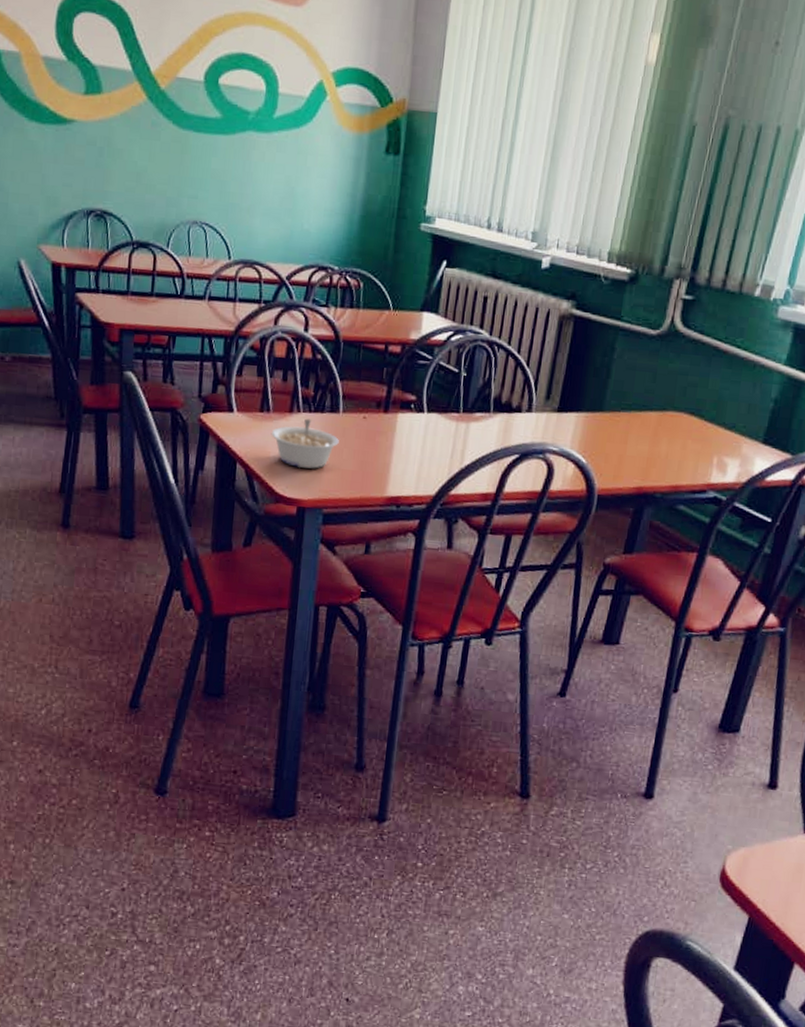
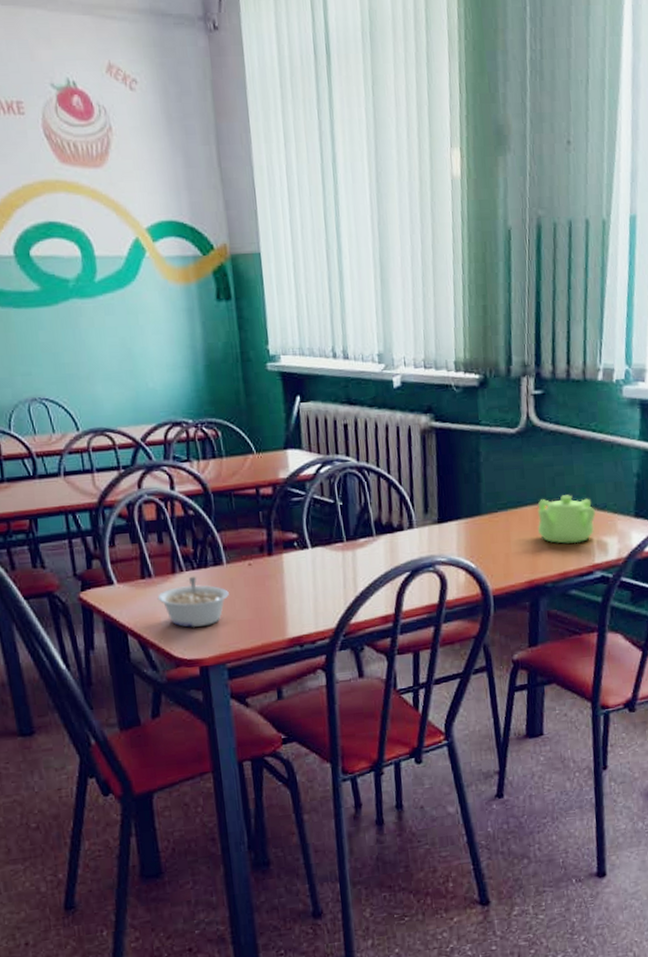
teapot: none [657,407,722,459] -> present [537,495,595,544]

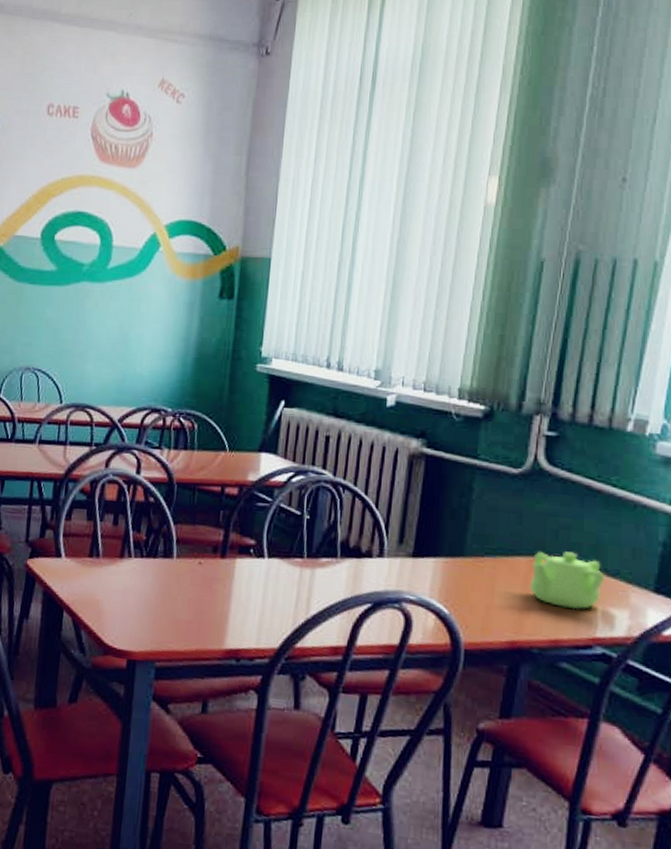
legume: present [157,576,229,628] -> none [100,564,173,618]

